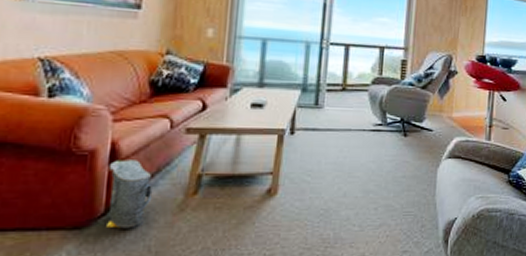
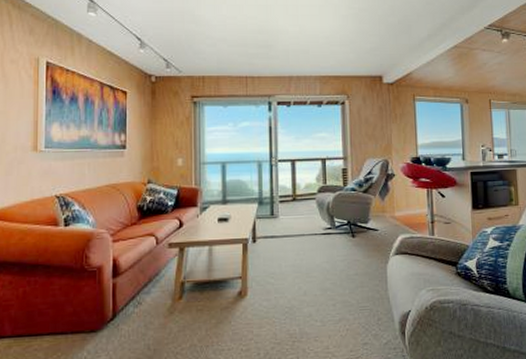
bag: present [106,160,153,229] -> none [112,272,148,331]

